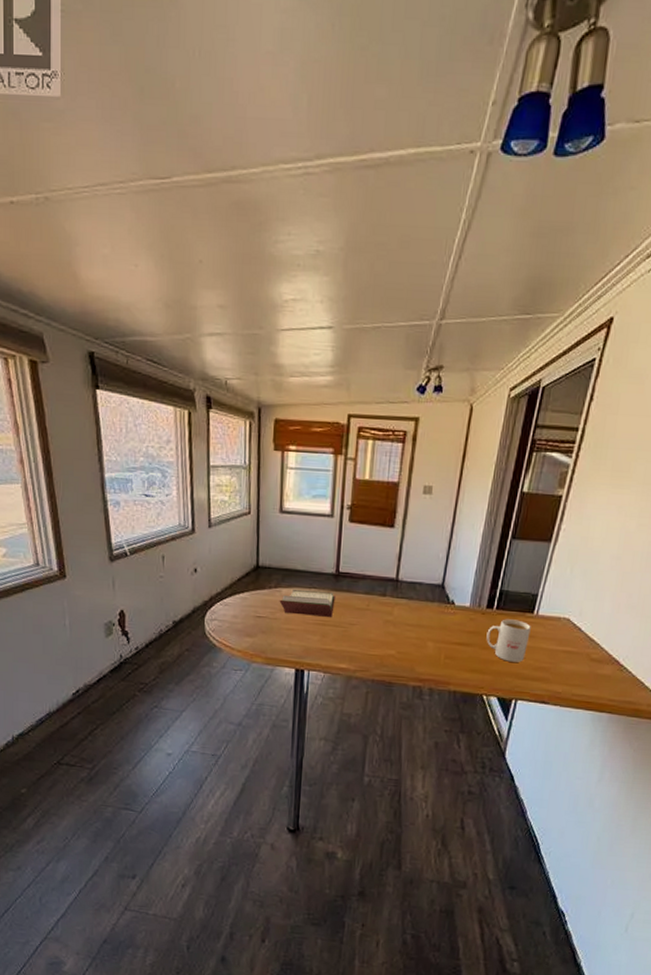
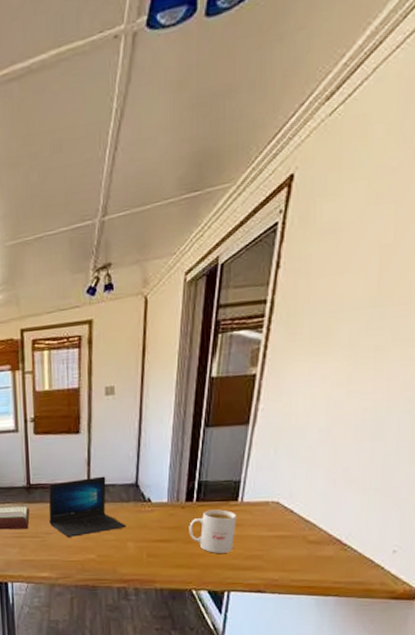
laptop: none [353,573,428,631] -> present [48,476,126,537]

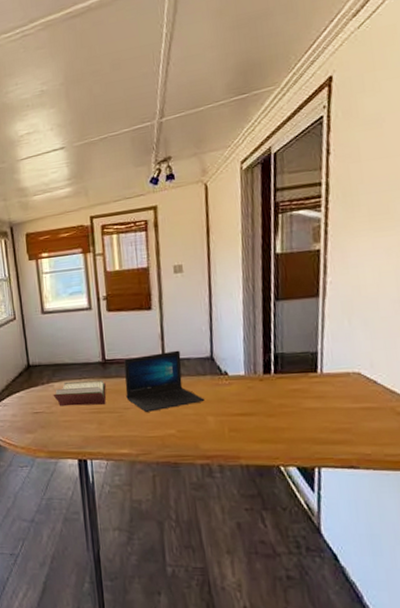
mug: present [189,509,237,553] -> none [269,381,319,427]

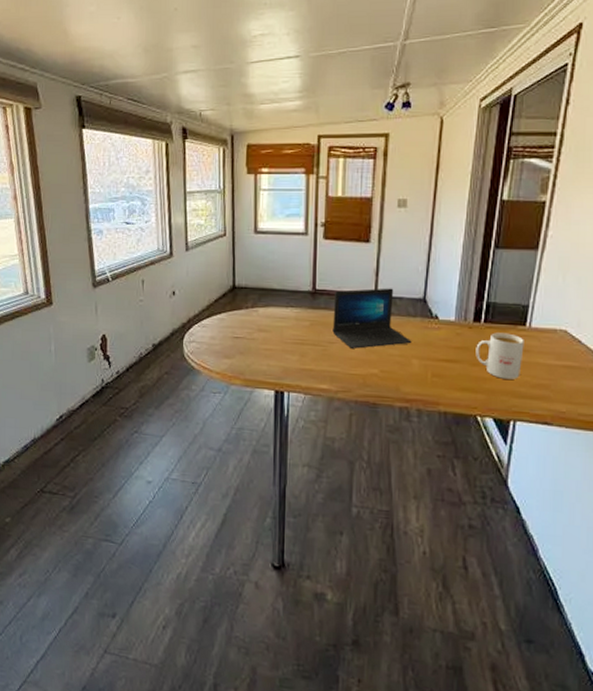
book: present [53,380,107,407] -> none [256,308,314,336]
mug: none [269,381,319,427] -> present [475,332,524,379]

